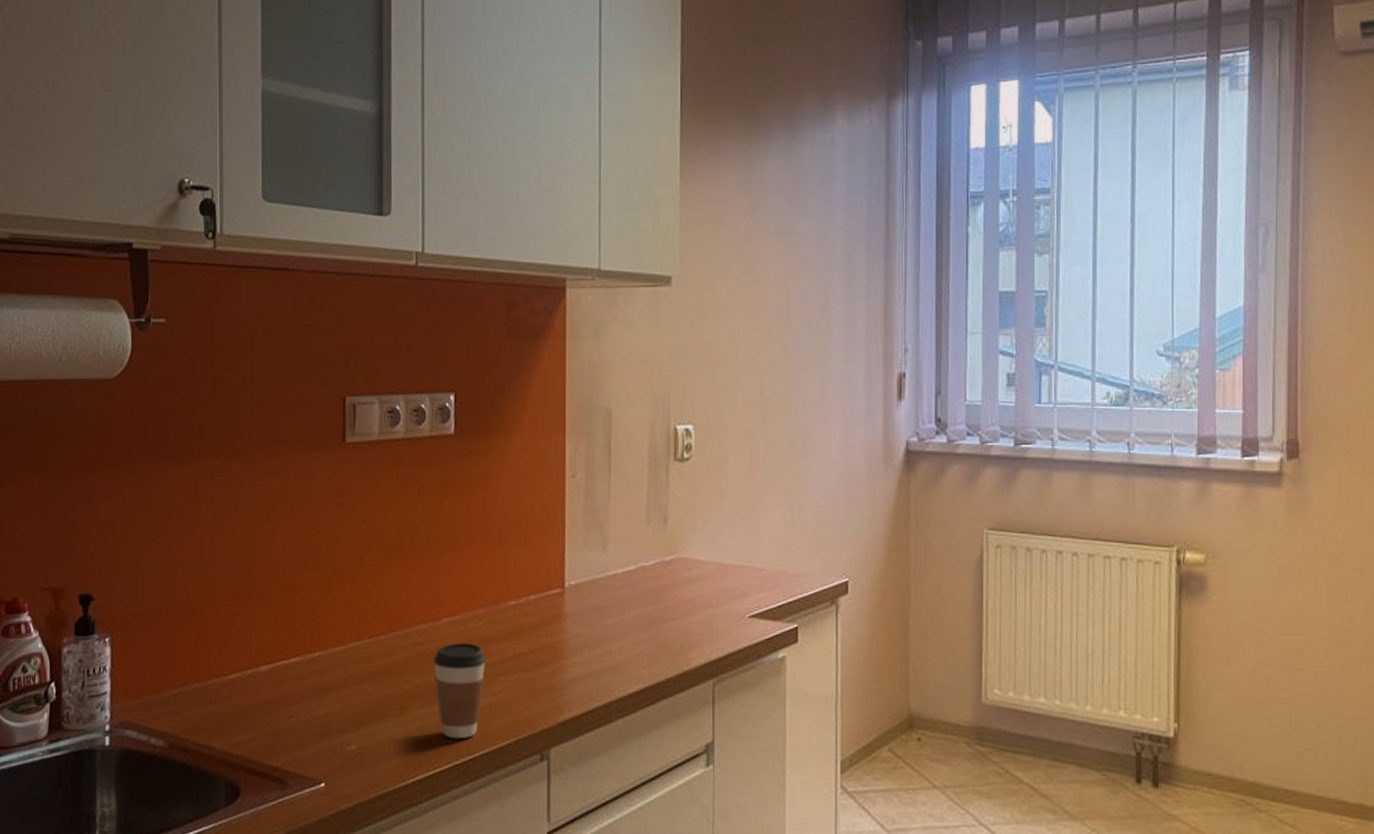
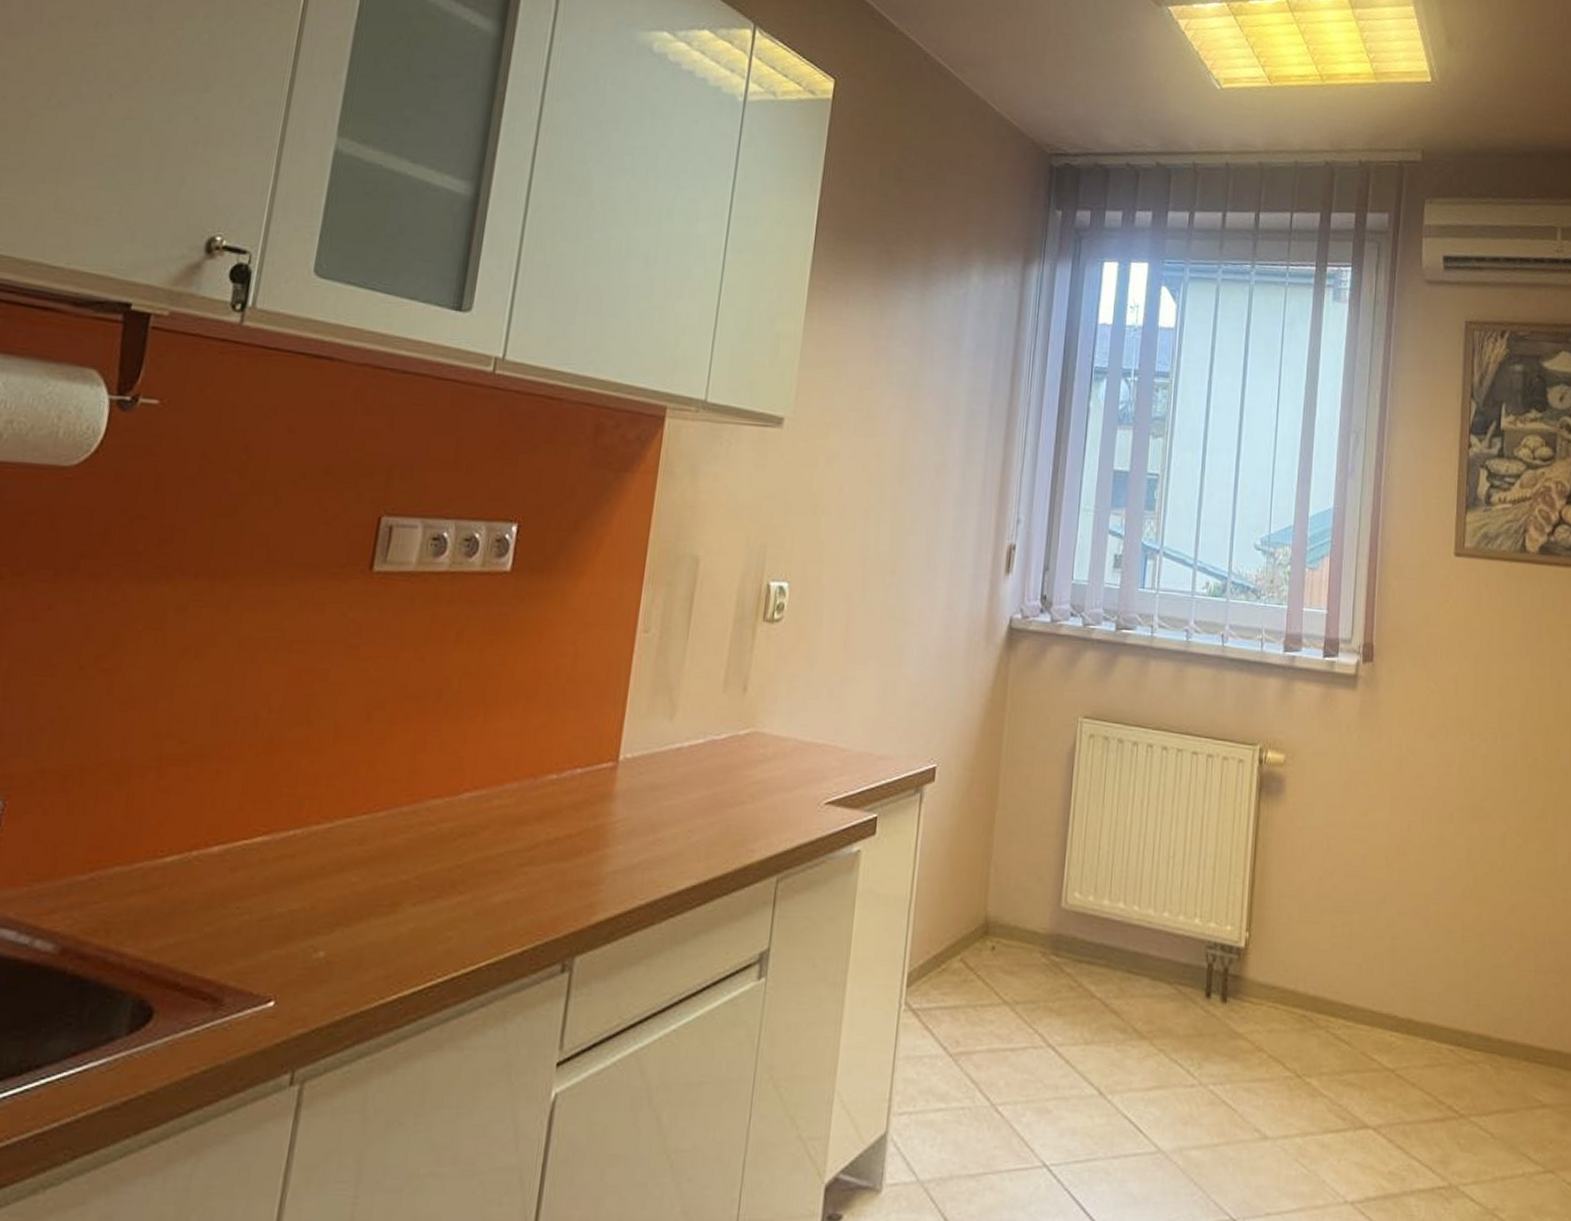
coffee cup: present [433,643,486,739] -> none [440,824,510,945]

